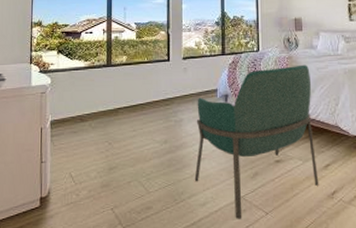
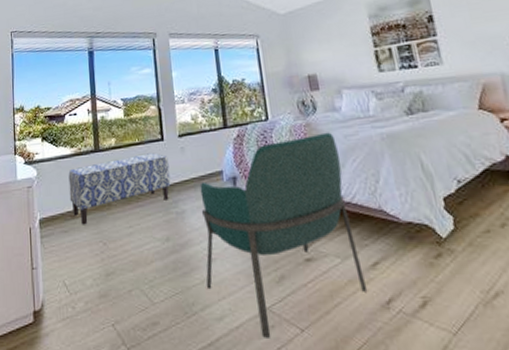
bench: none [80,71,172,127] -> present [68,153,171,225]

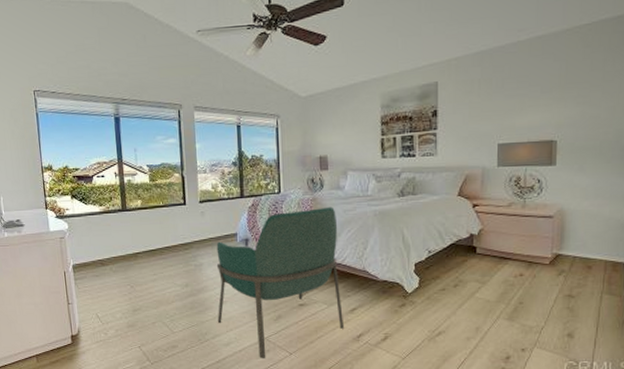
bench: present [68,153,171,225] -> none [98,215,191,271]

